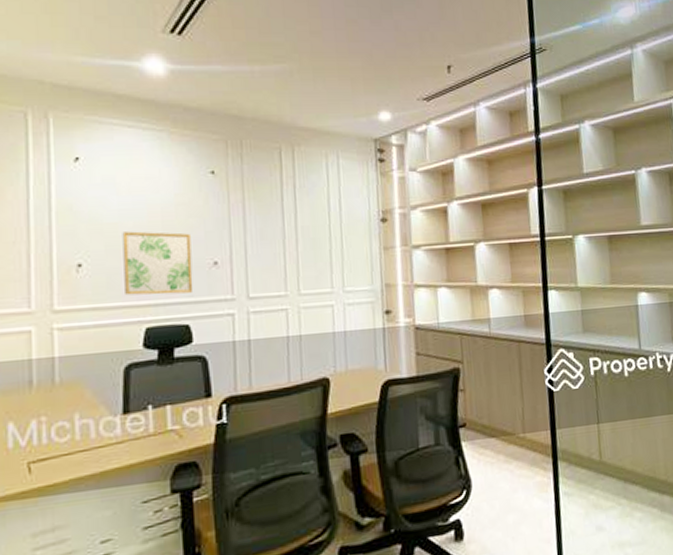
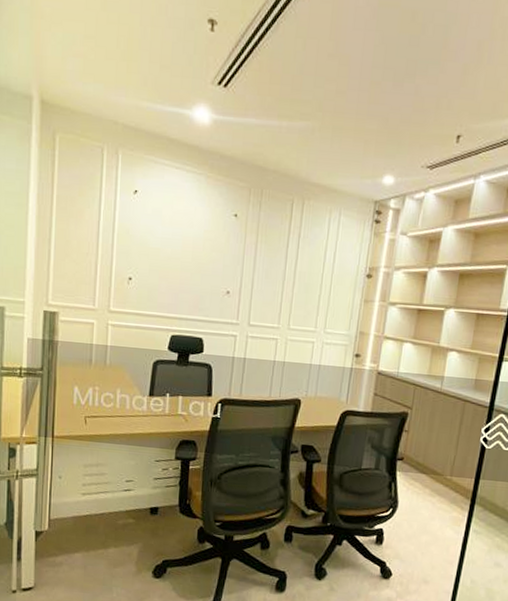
wall art: present [122,231,194,296] -> none [160,256,212,313]

